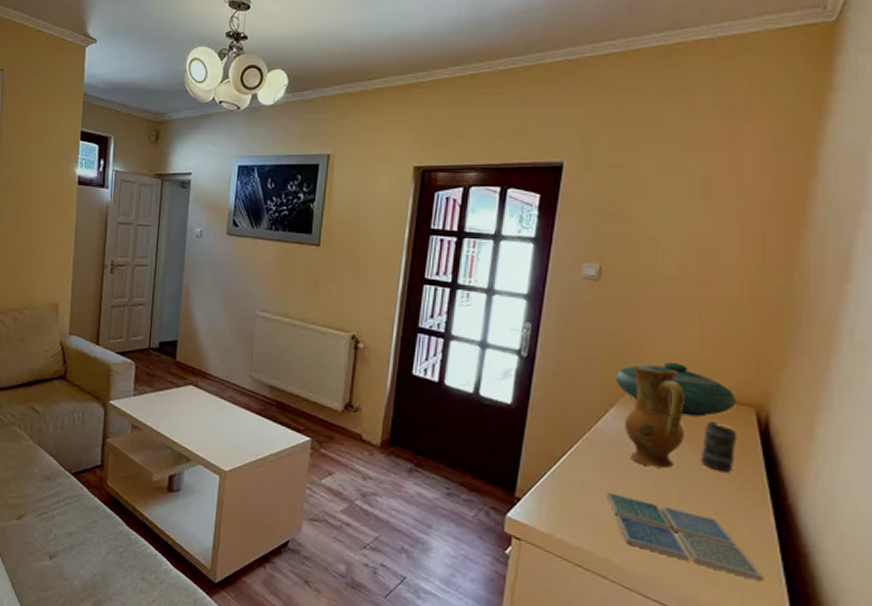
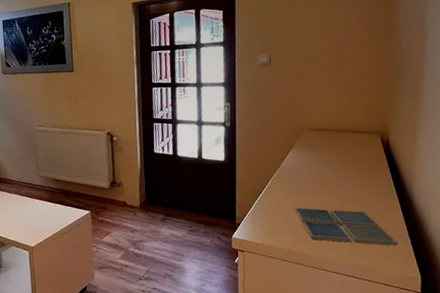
decorative bowl: present [616,361,735,417] -> none [290,112,367,147]
ceramic jug: present [624,366,684,469] -> none [299,118,338,186]
mug: present [701,420,737,473] -> none [350,147,371,180]

